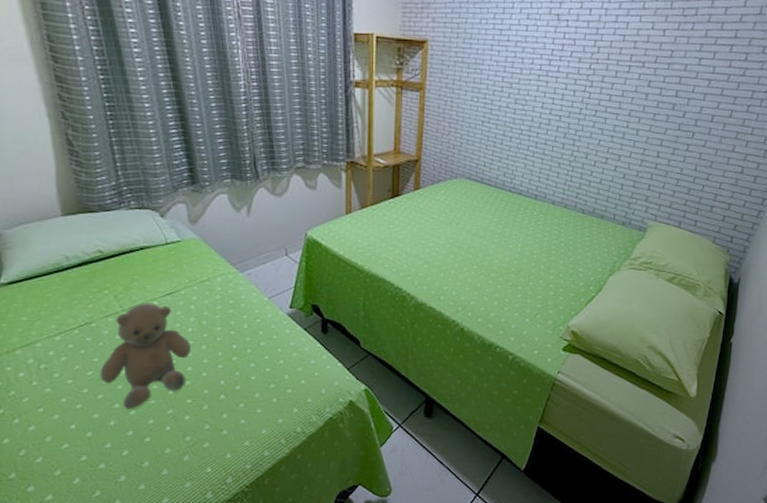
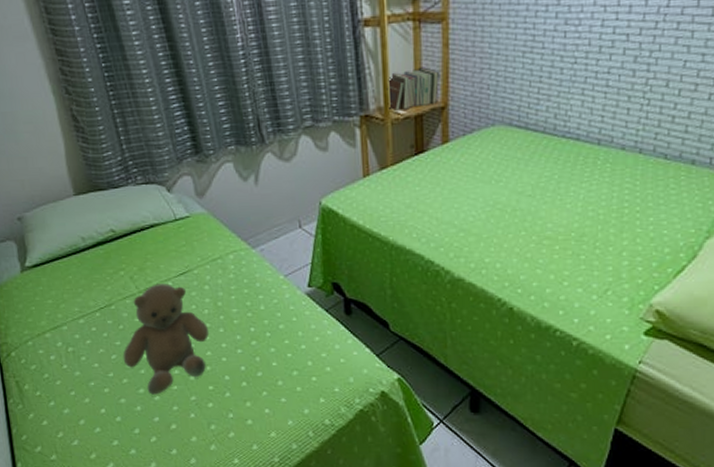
books: none [371,126,415,160] -> present [386,67,439,110]

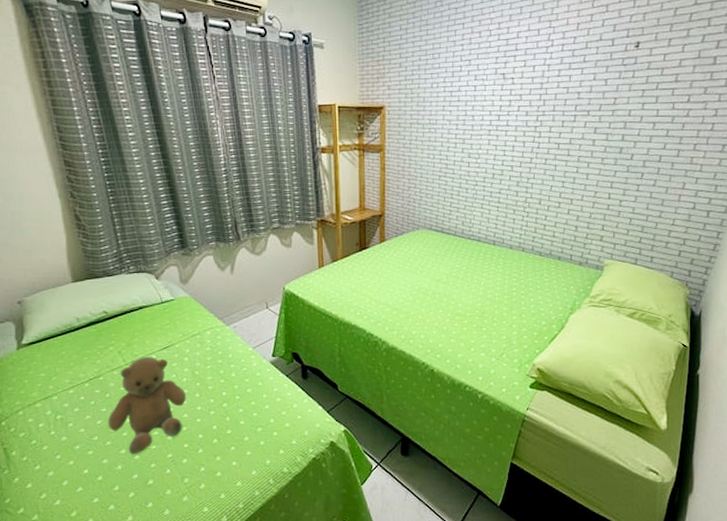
books: present [386,67,439,110] -> none [338,185,378,217]

